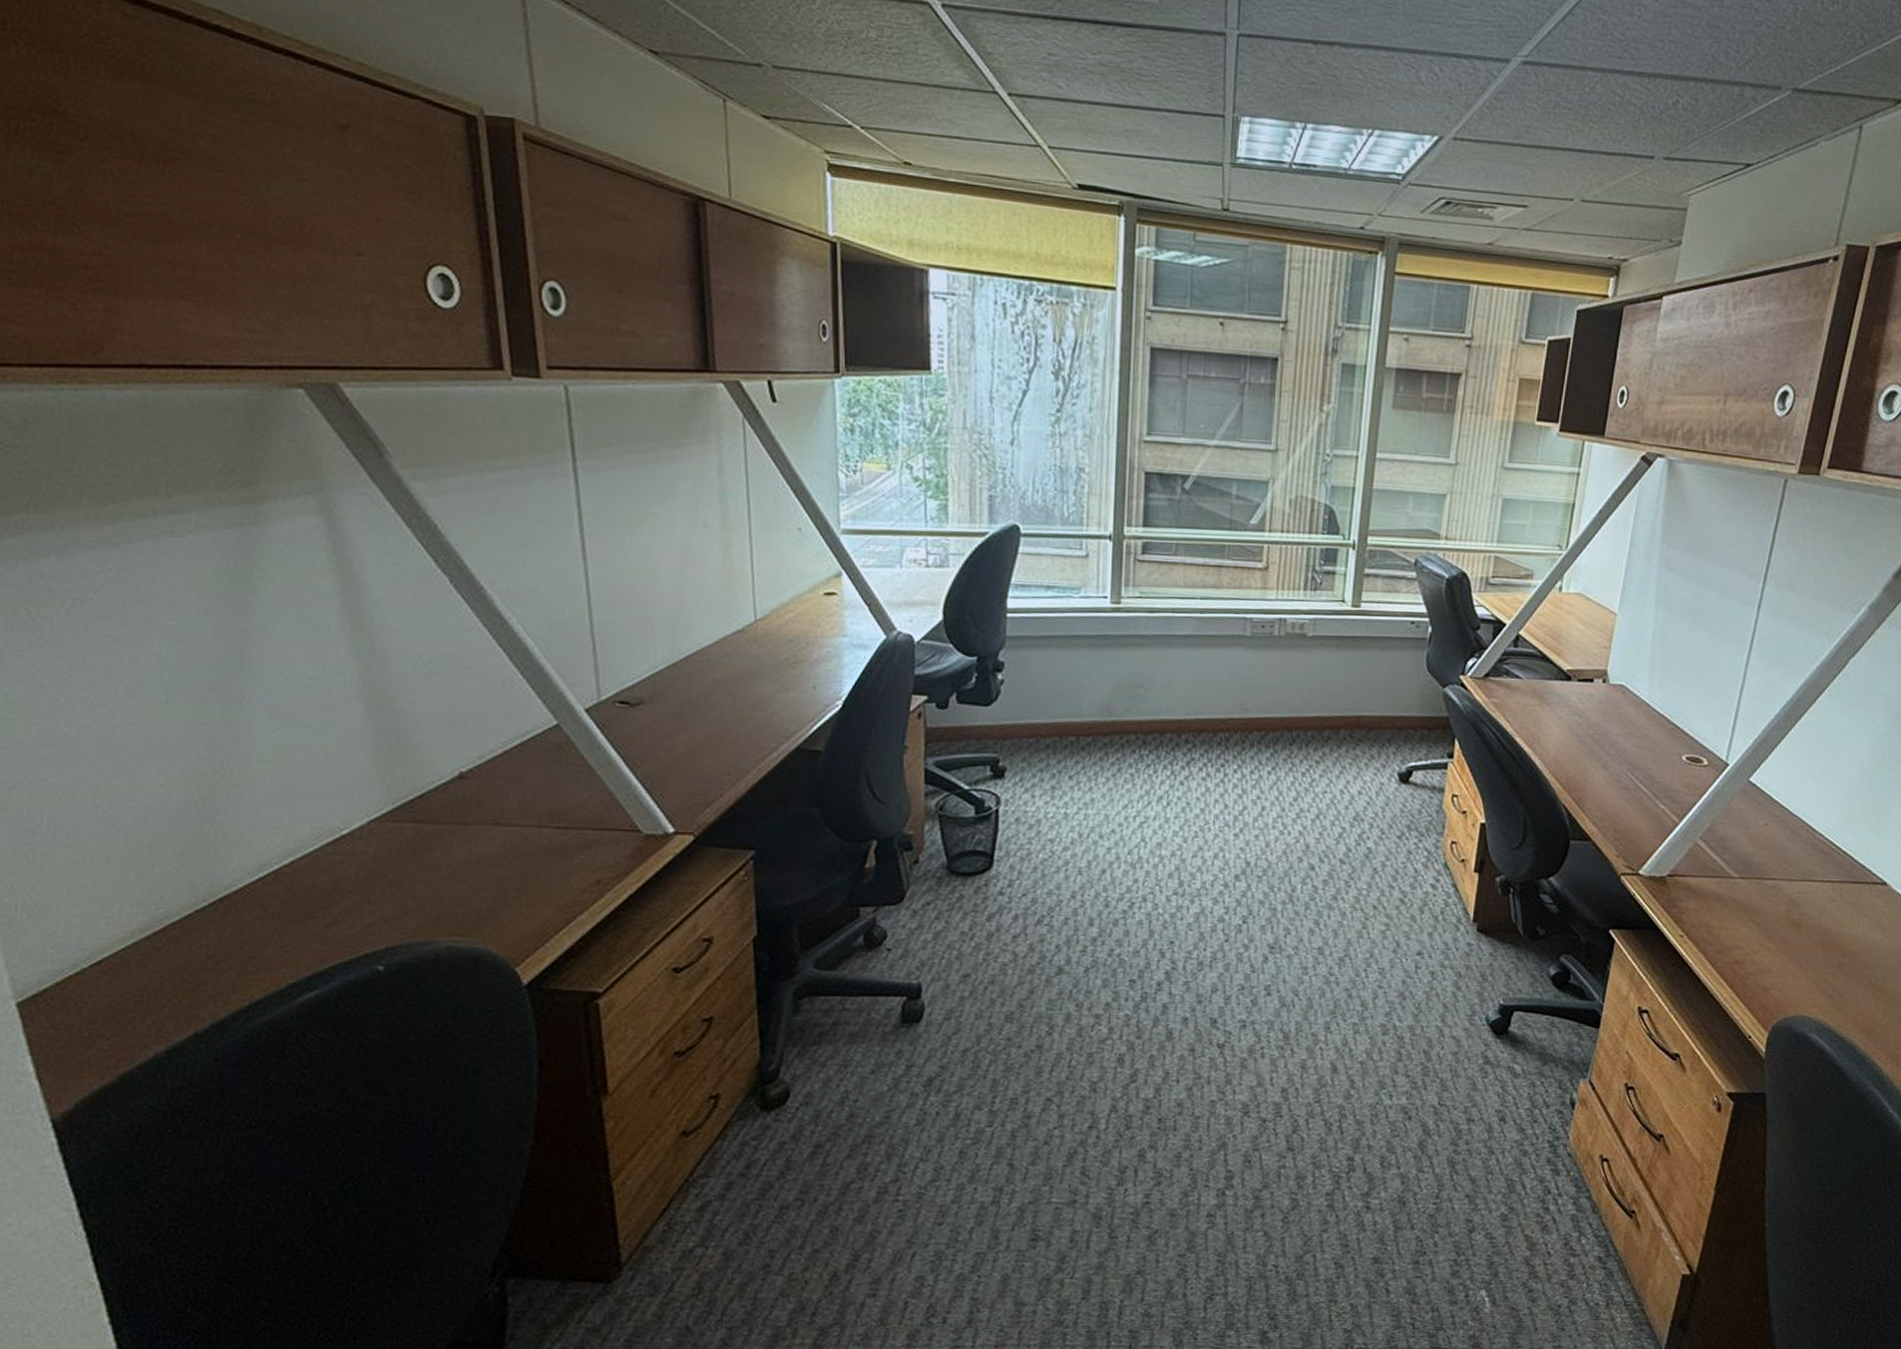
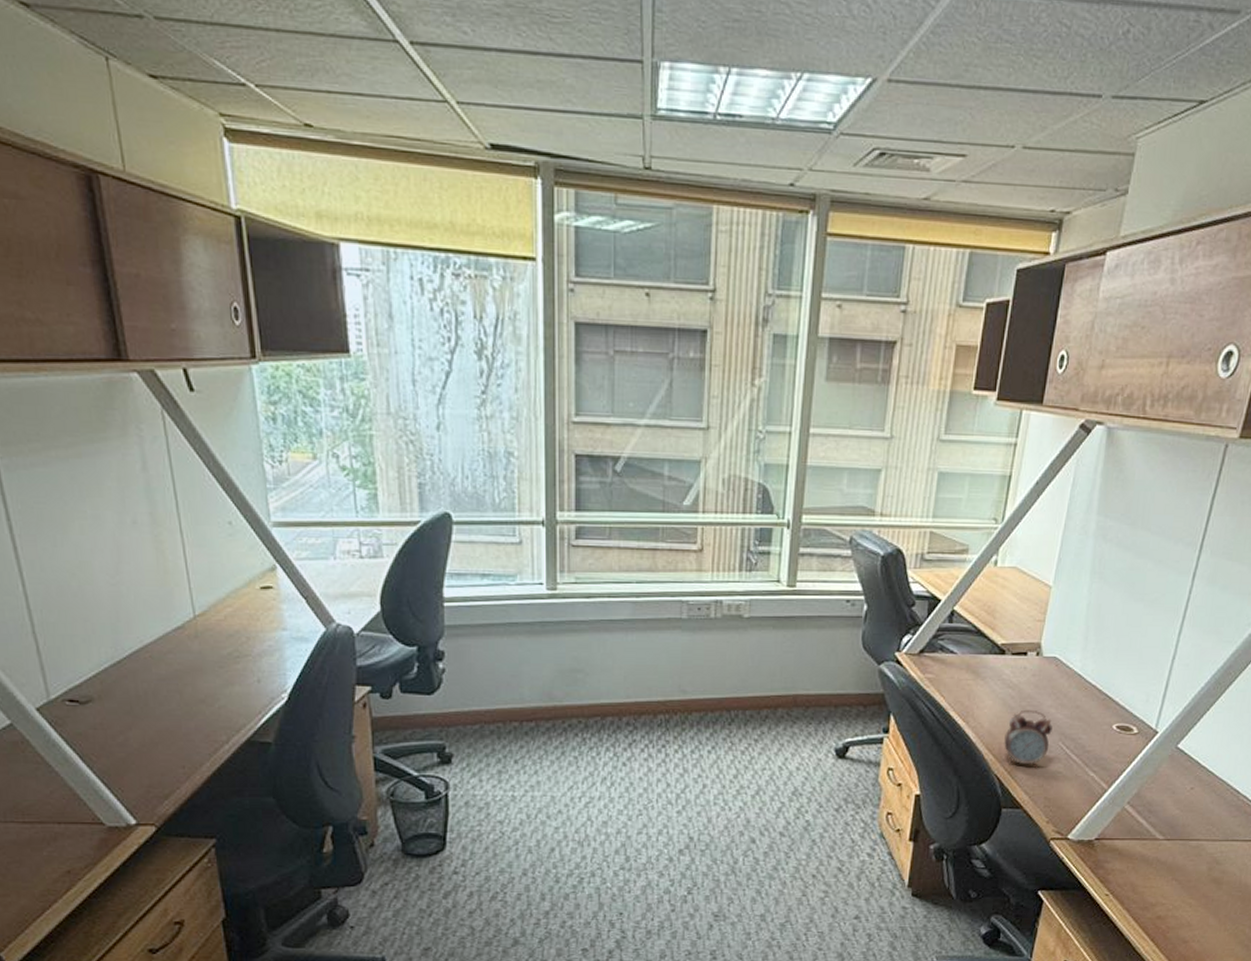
alarm clock: none [1571,737,1621,798] -> present [1004,709,1053,768]

